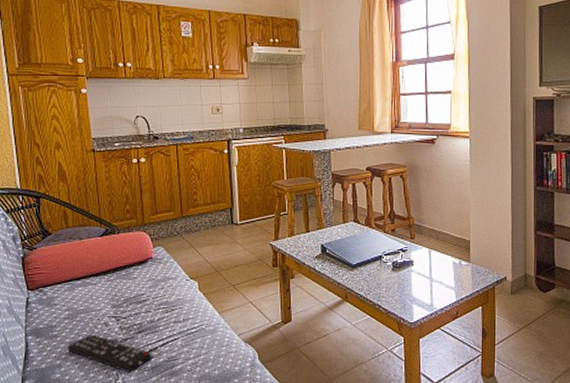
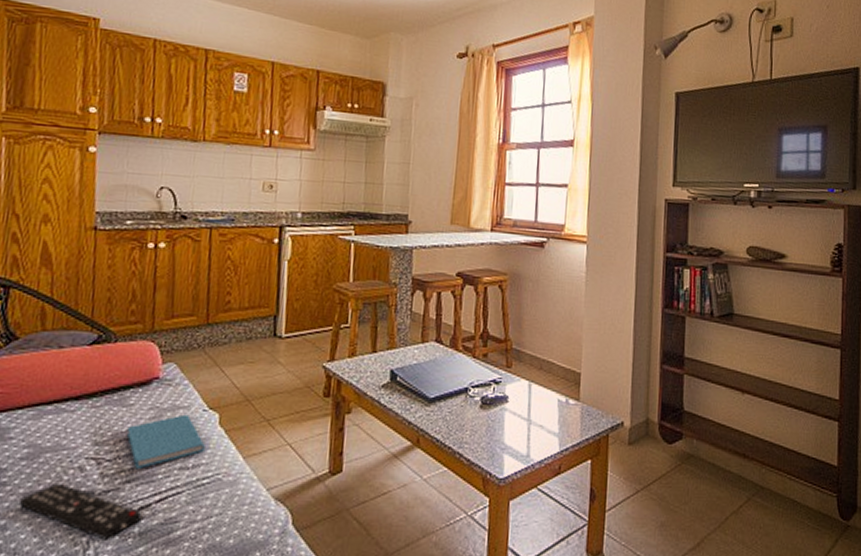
book: none [134,283,190,324] -> present [127,414,205,470]

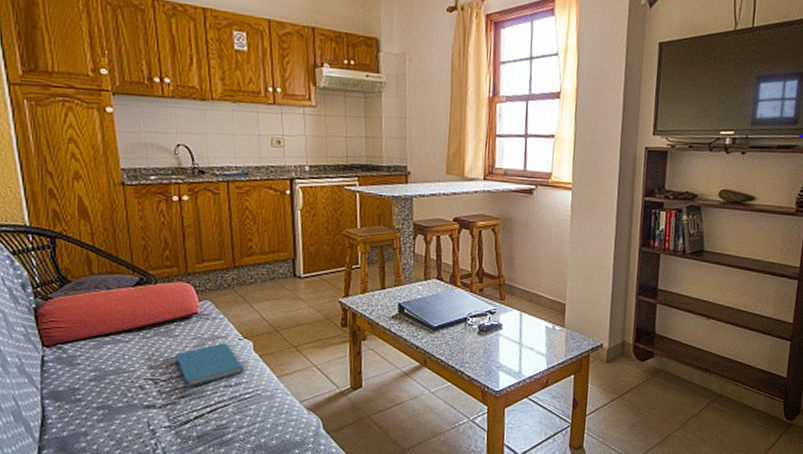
remote control: present [18,482,143,540] -> none [93,398,198,442]

